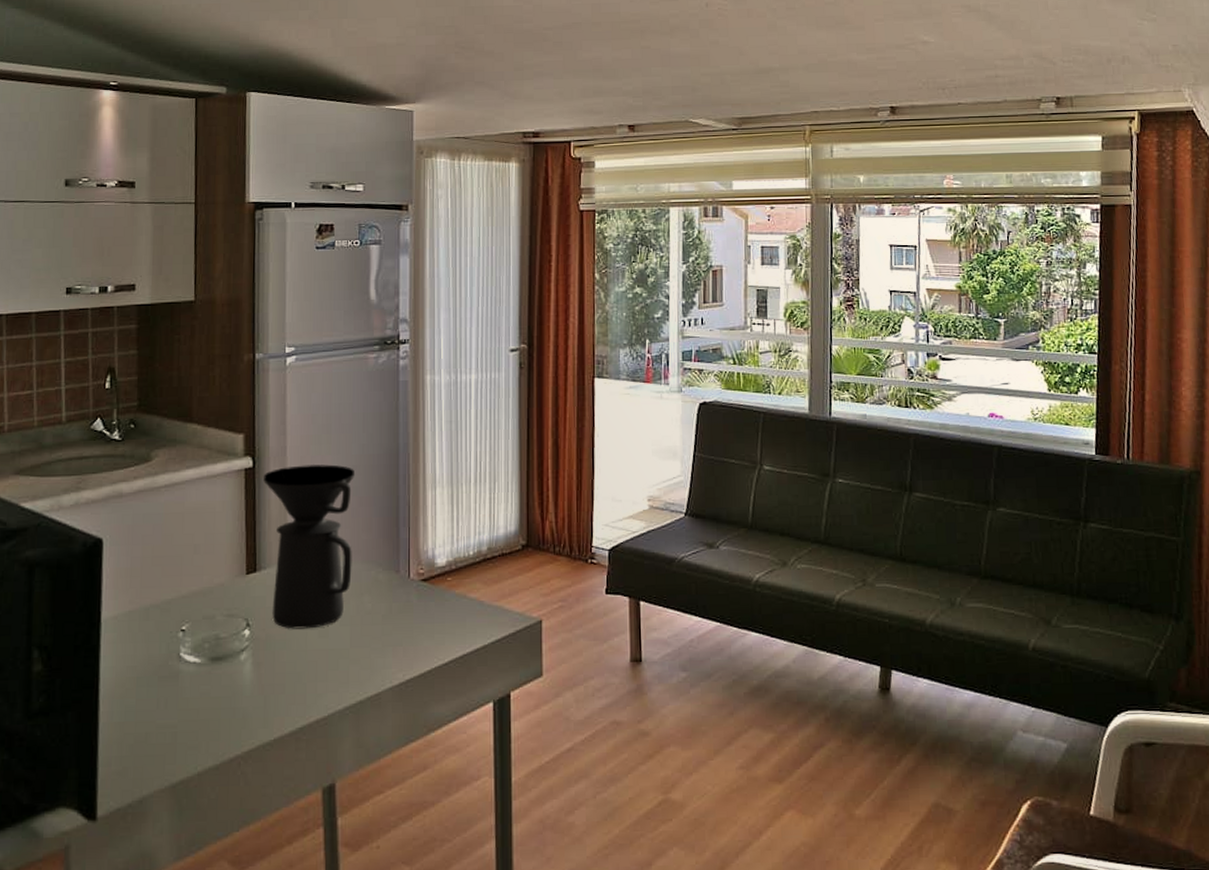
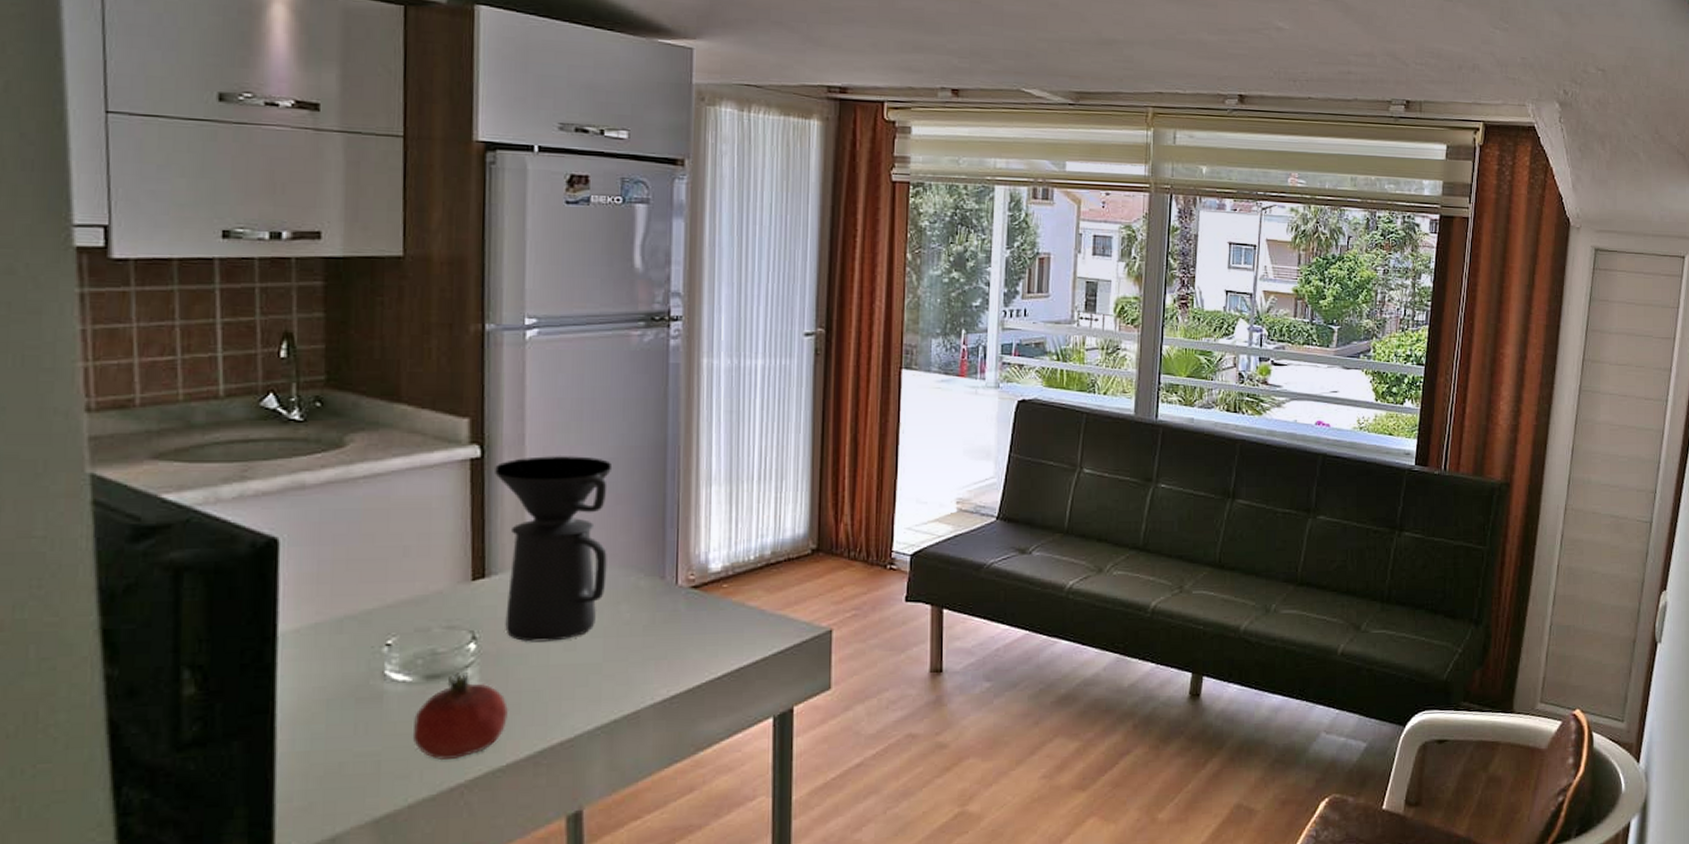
fruit: none [201,655,276,734] -> present [412,672,509,761]

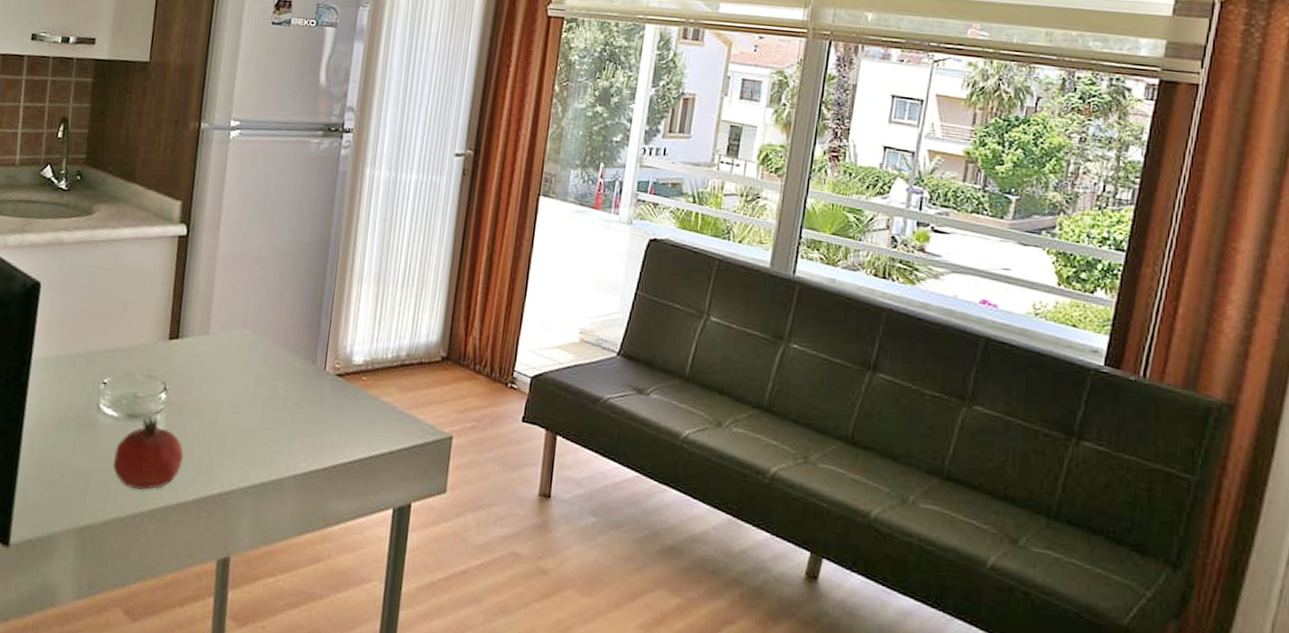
coffee maker: present [495,456,613,642] -> none [188,240,285,404]

